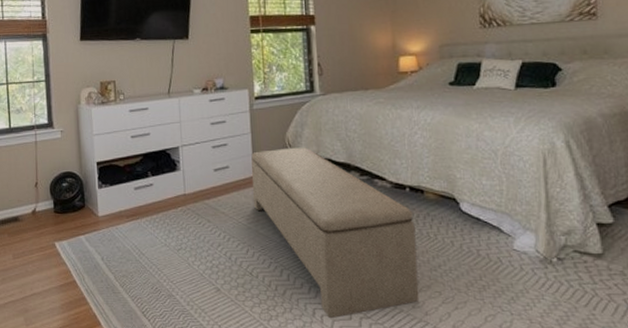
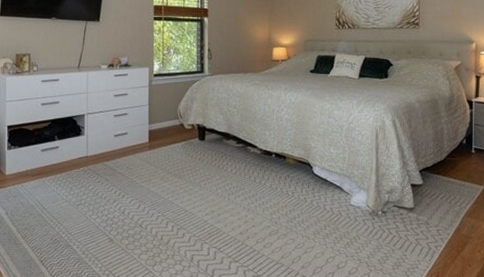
bench: present [251,147,420,319] -> none [146,118,278,263]

